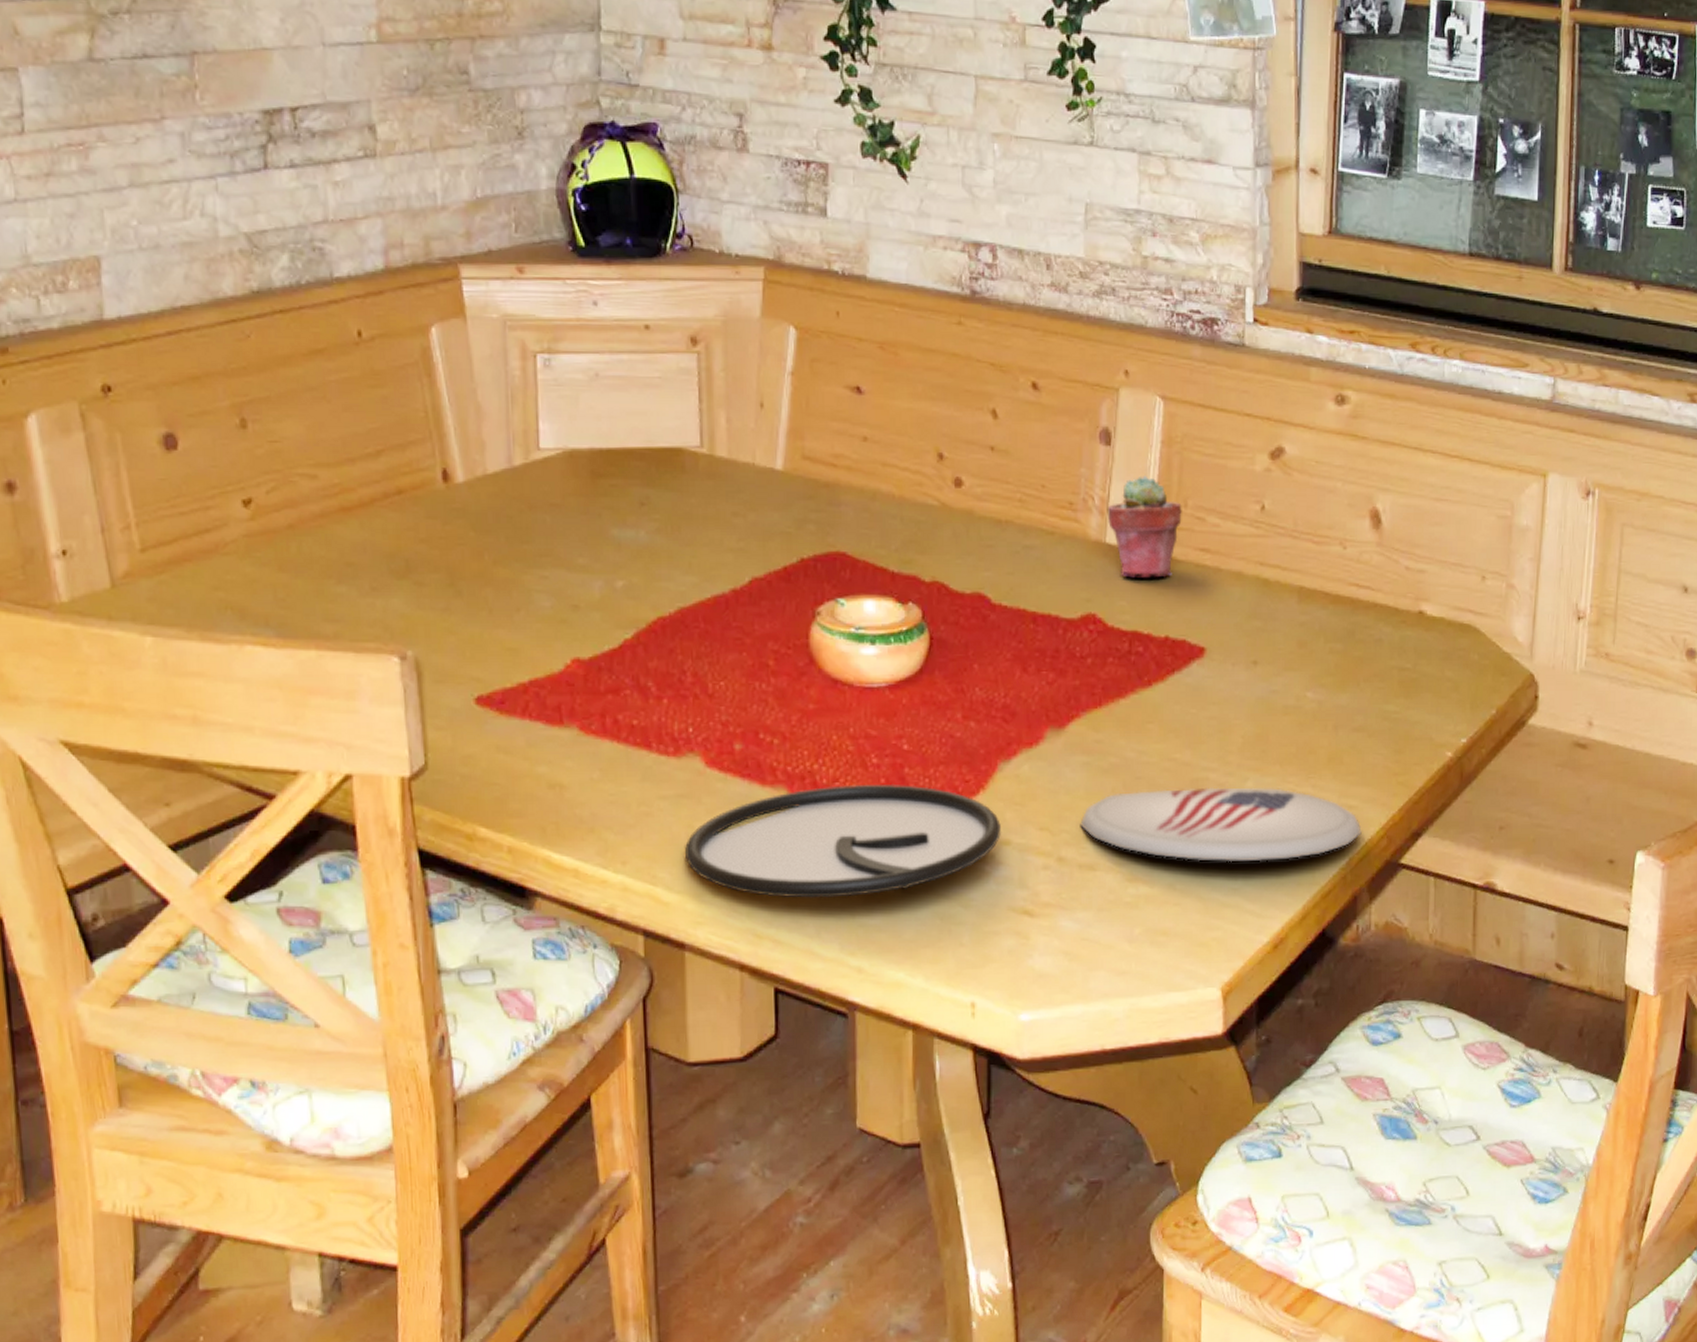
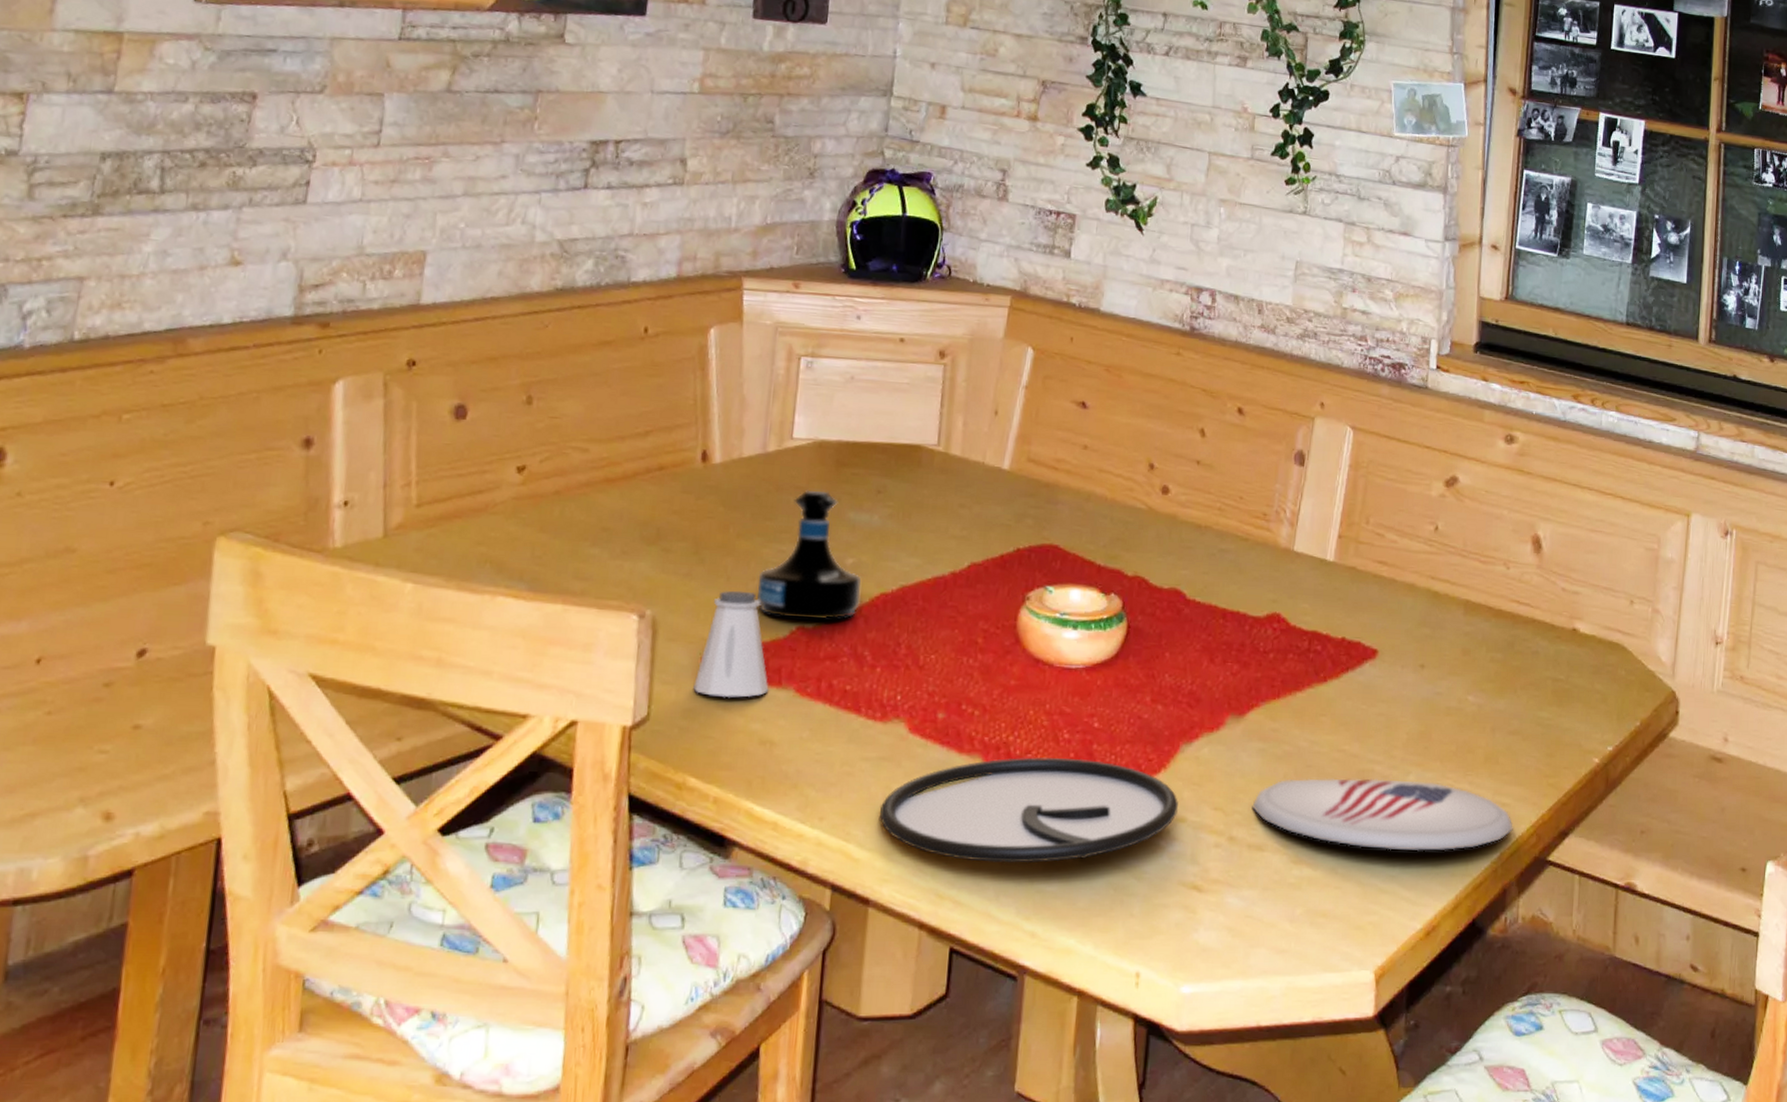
saltshaker: none [469,623,551,740] -> present [693,590,769,698]
tequila bottle: none [523,506,636,651] -> present [757,489,861,620]
potted succulent: present [1107,475,1182,578] -> none [1296,494,1364,585]

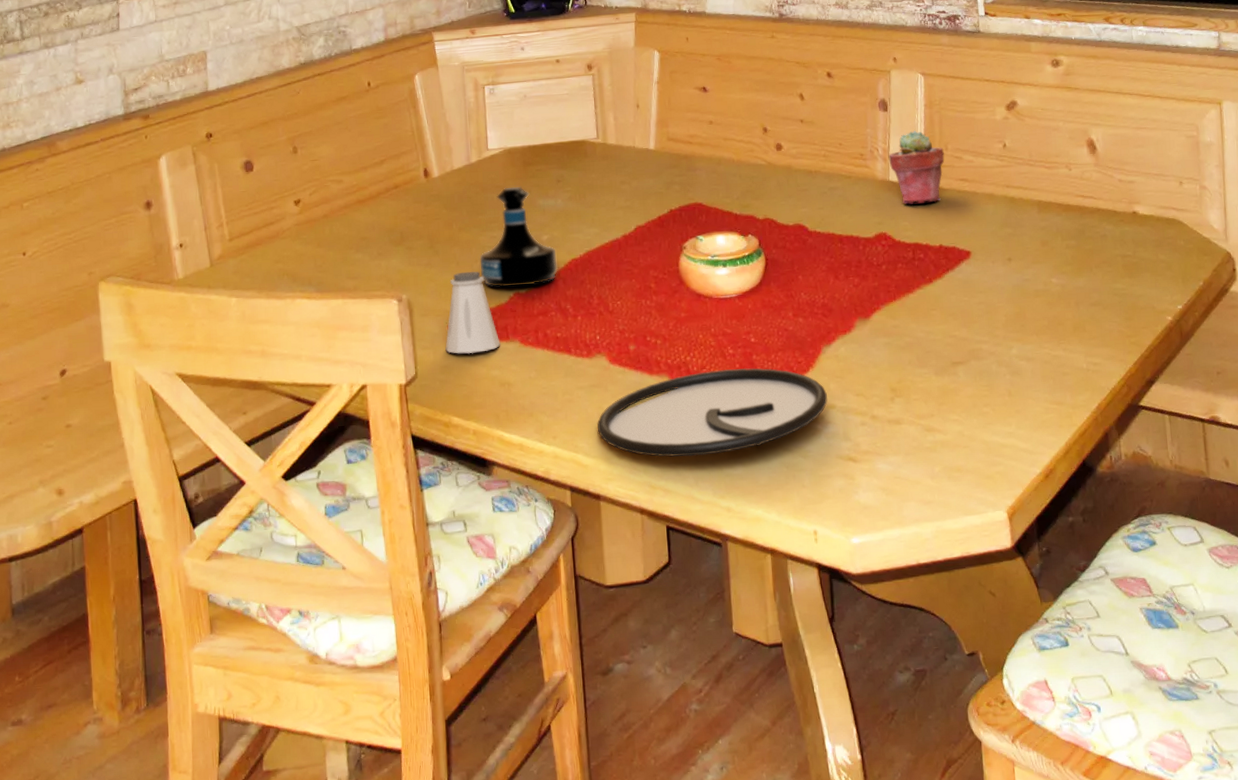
plate: present [1252,778,1513,852] -> none [886,353,1106,413]
potted succulent: none [1296,494,1364,585] -> present [888,130,945,204]

